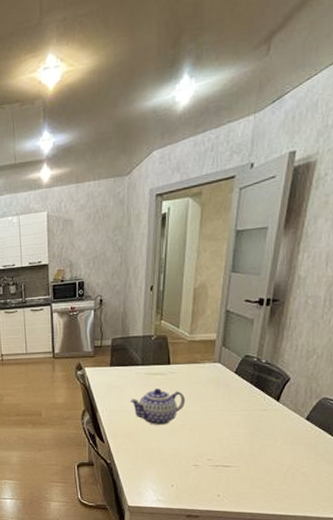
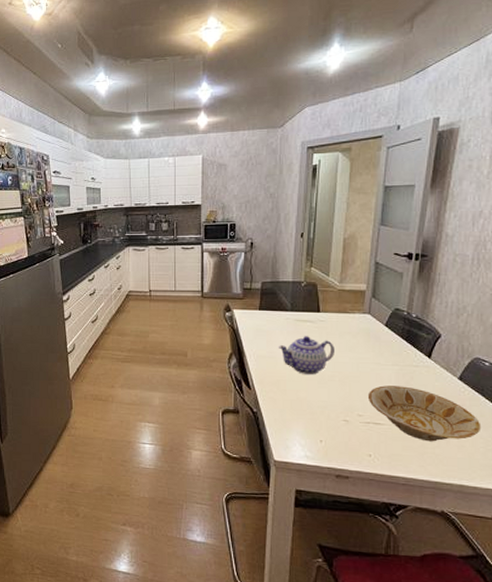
bowl: none [217,429,326,479] -> present [367,385,481,442]

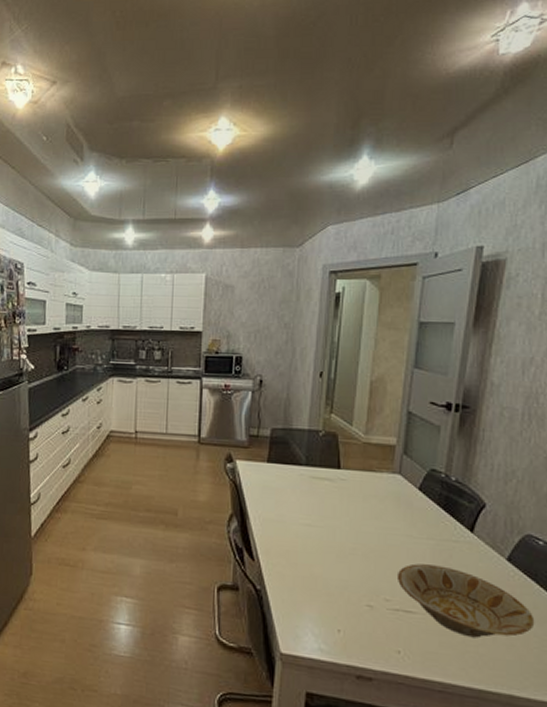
teapot: present [278,336,334,376] -> none [288,497,357,547]

